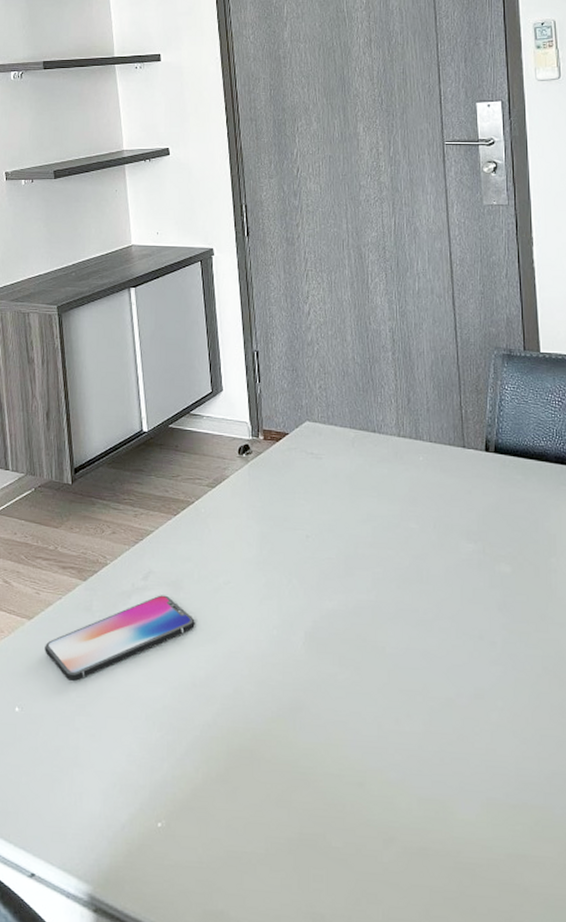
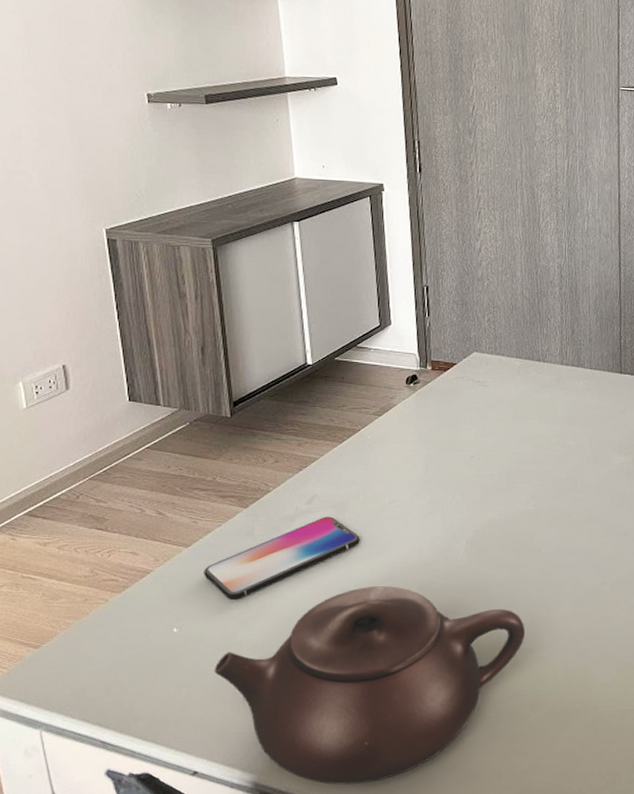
teapot: none [52,677,372,913] -> present [214,586,525,785]

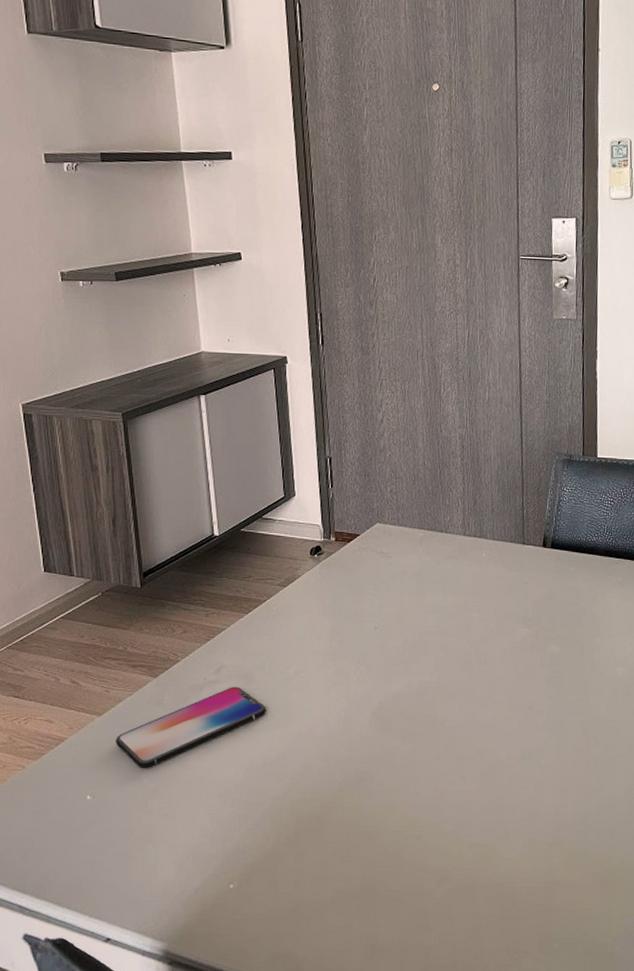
teapot: present [214,586,525,785] -> none [126,757,430,956]

